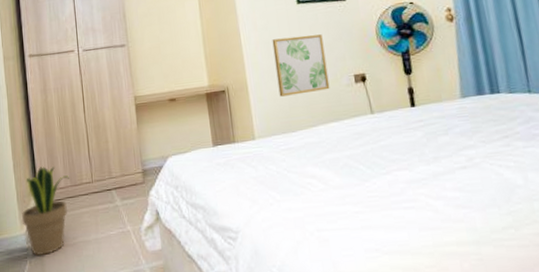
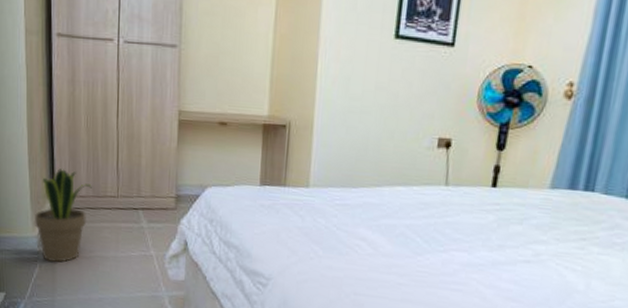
wall art: present [272,34,330,97] -> none [347,76,415,149]

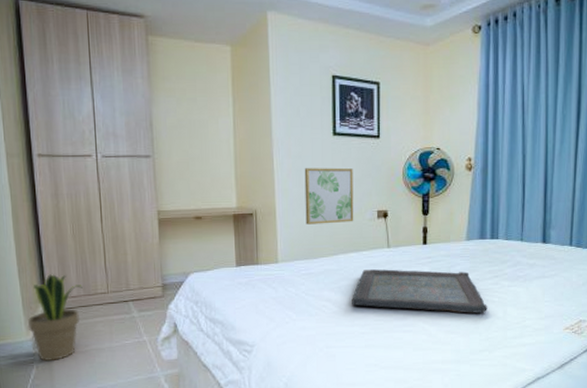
wall art: none [347,76,415,149] -> present [304,167,354,225]
serving tray: none [391,209,565,282] -> present [352,269,487,313]

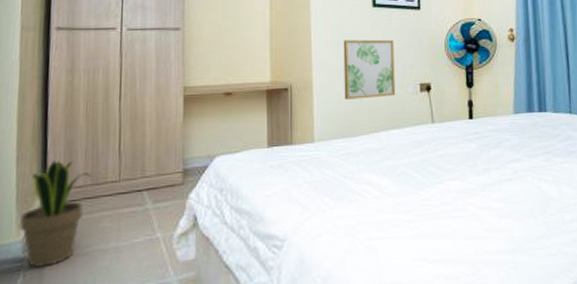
serving tray: present [352,269,487,313] -> none [395,147,541,195]

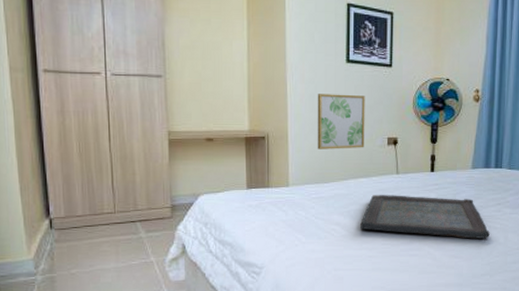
potted plant: present [19,161,90,267] -> none [29,193,88,281]
serving tray: none [395,147,541,195] -> present [360,195,490,239]

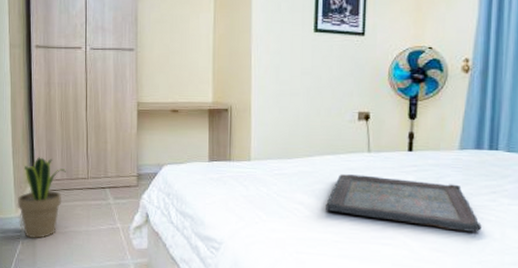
potted plant: none [29,193,88,281] -> present [17,157,66,238]
wall art: present [317,94,365,149] -> none [281,65,334,124]

